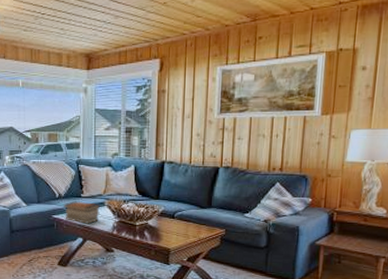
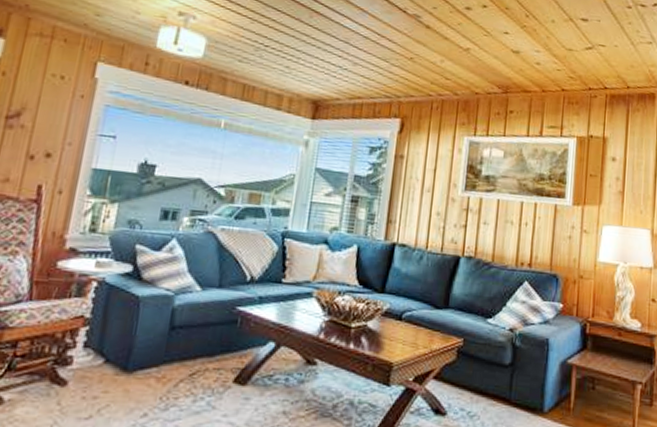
book stack: present [63,201,100,224] -> none [254,288,306,322]

